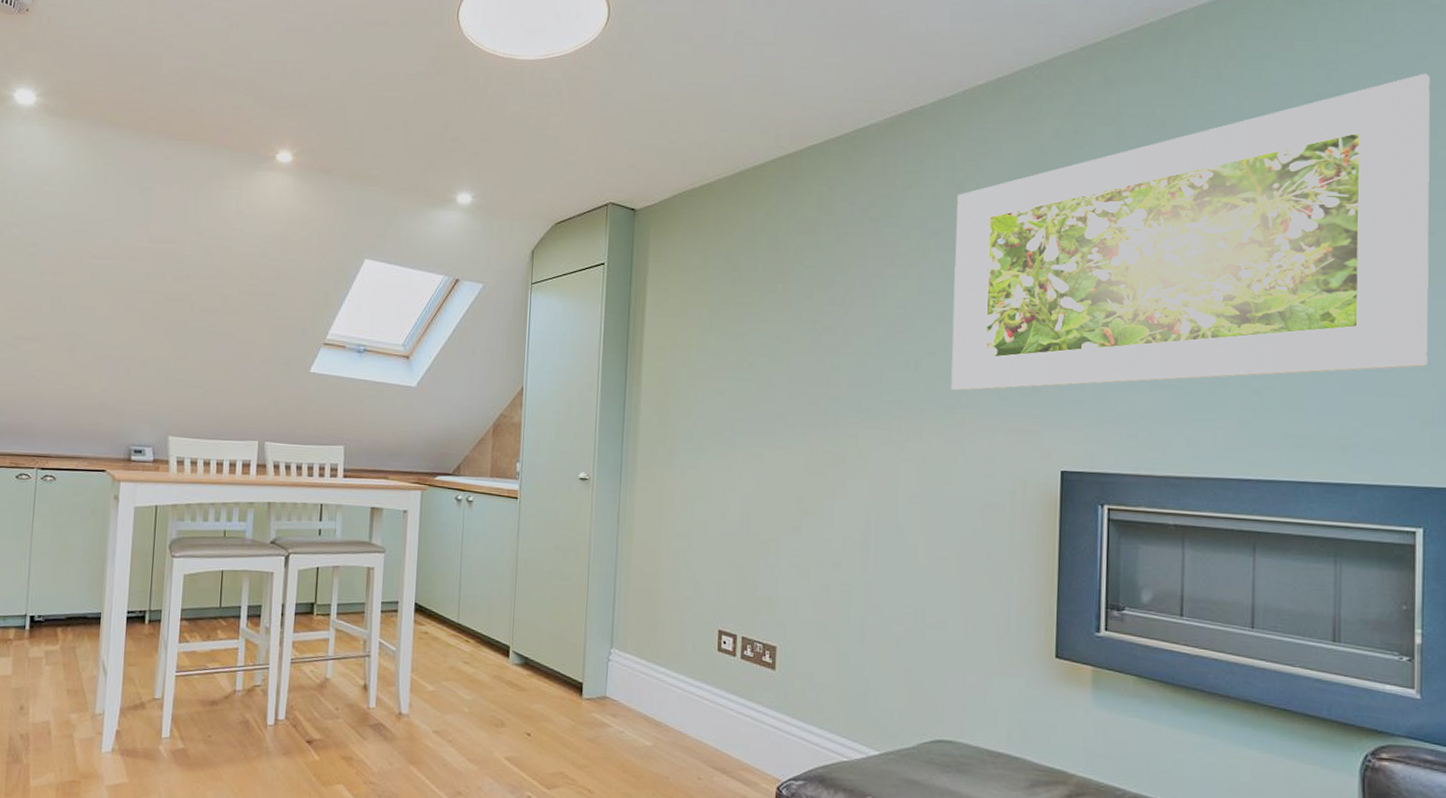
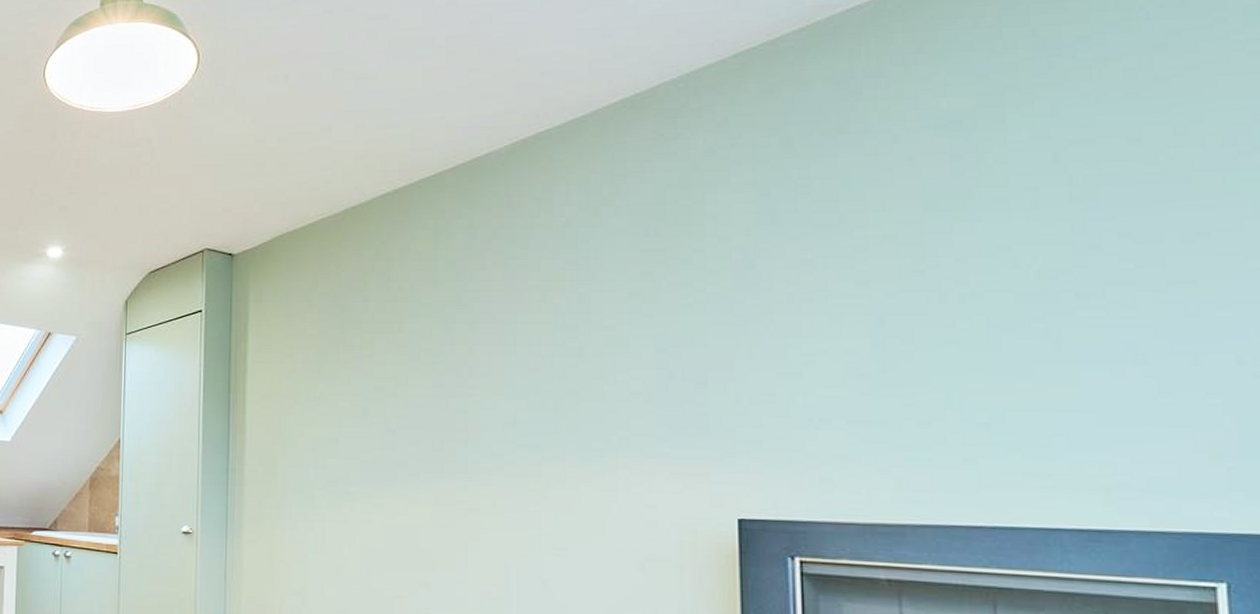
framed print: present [951,73,1431,391] -> none [593,51,1215,433]

